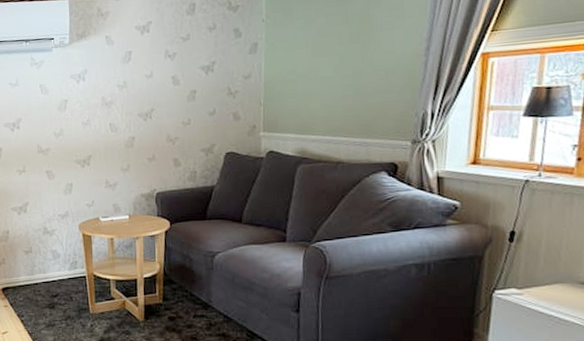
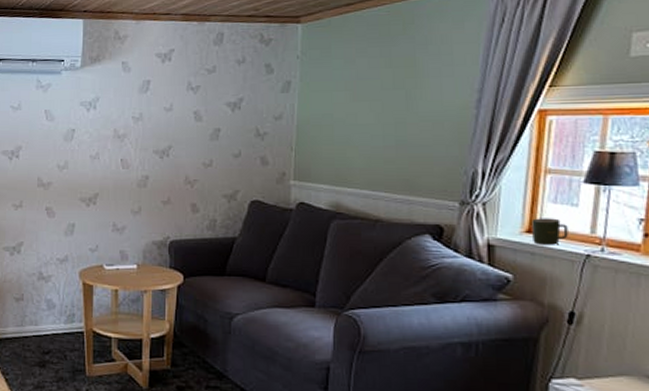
mug: none [476,149,509,175] -> present [531,218,568,246]

